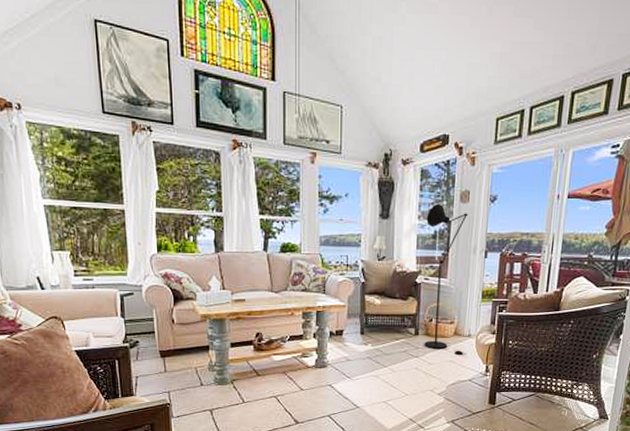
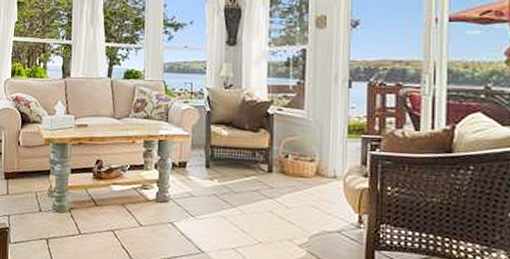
floor lamp: present [424,204,468,355] -> none [278,30,333,200]

